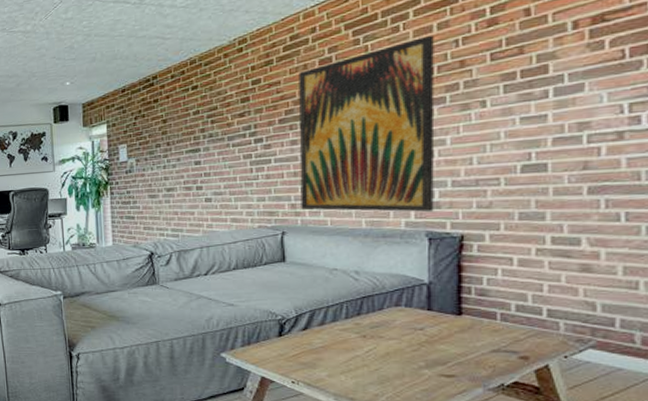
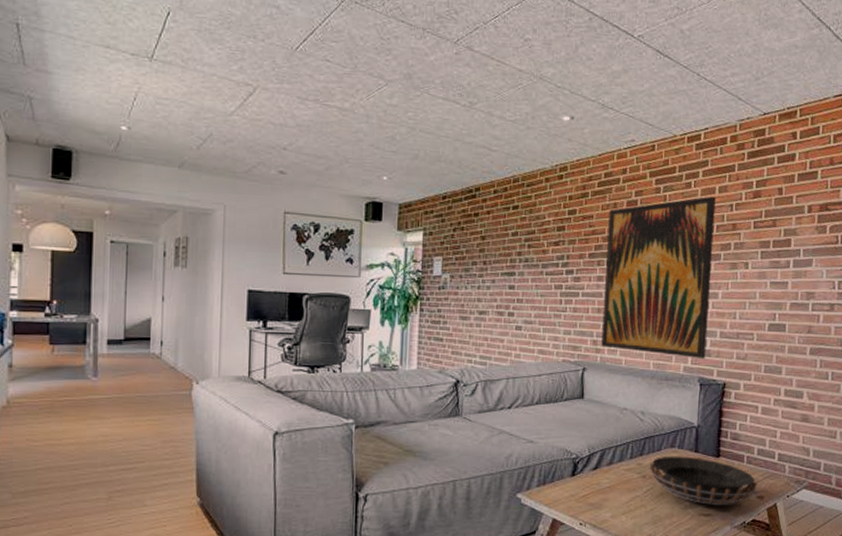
decorative bowl: none [370,314,518,366] -> present [649,456,757,505]

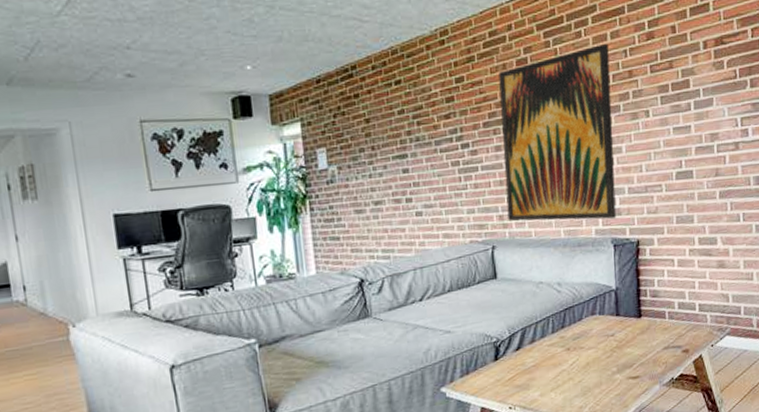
decorative bowl: present [649,456,757,505] -> none [572,321,681,367]

